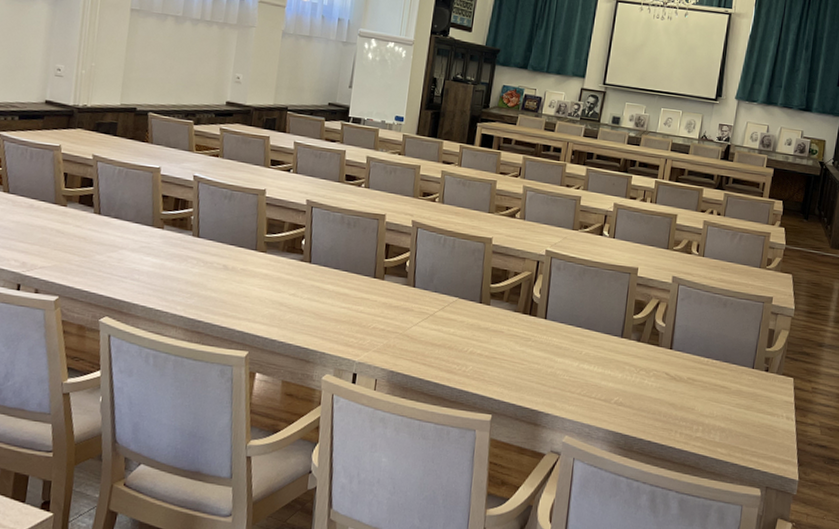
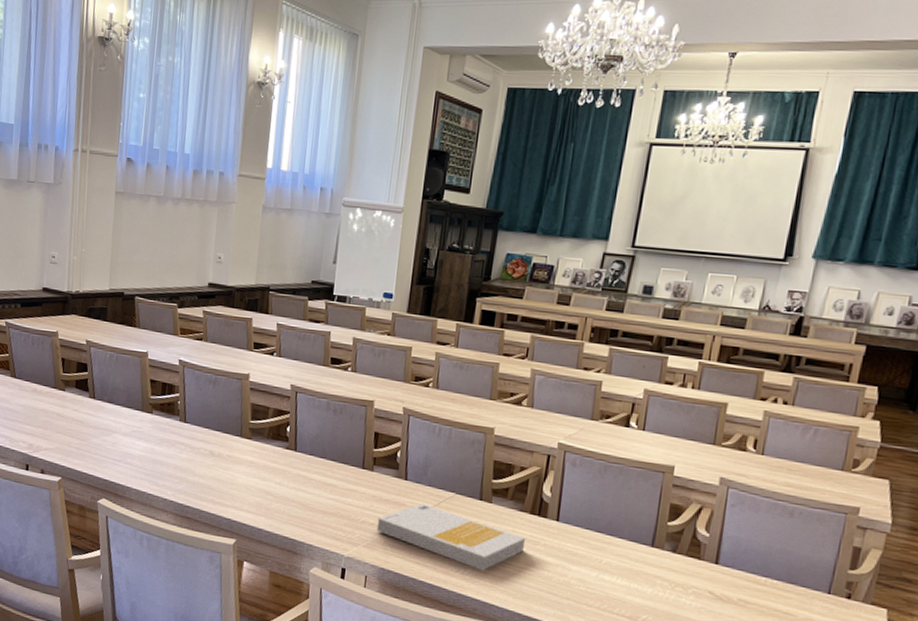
book: none [386,308,519,368] -> present [376,503,526,571]

